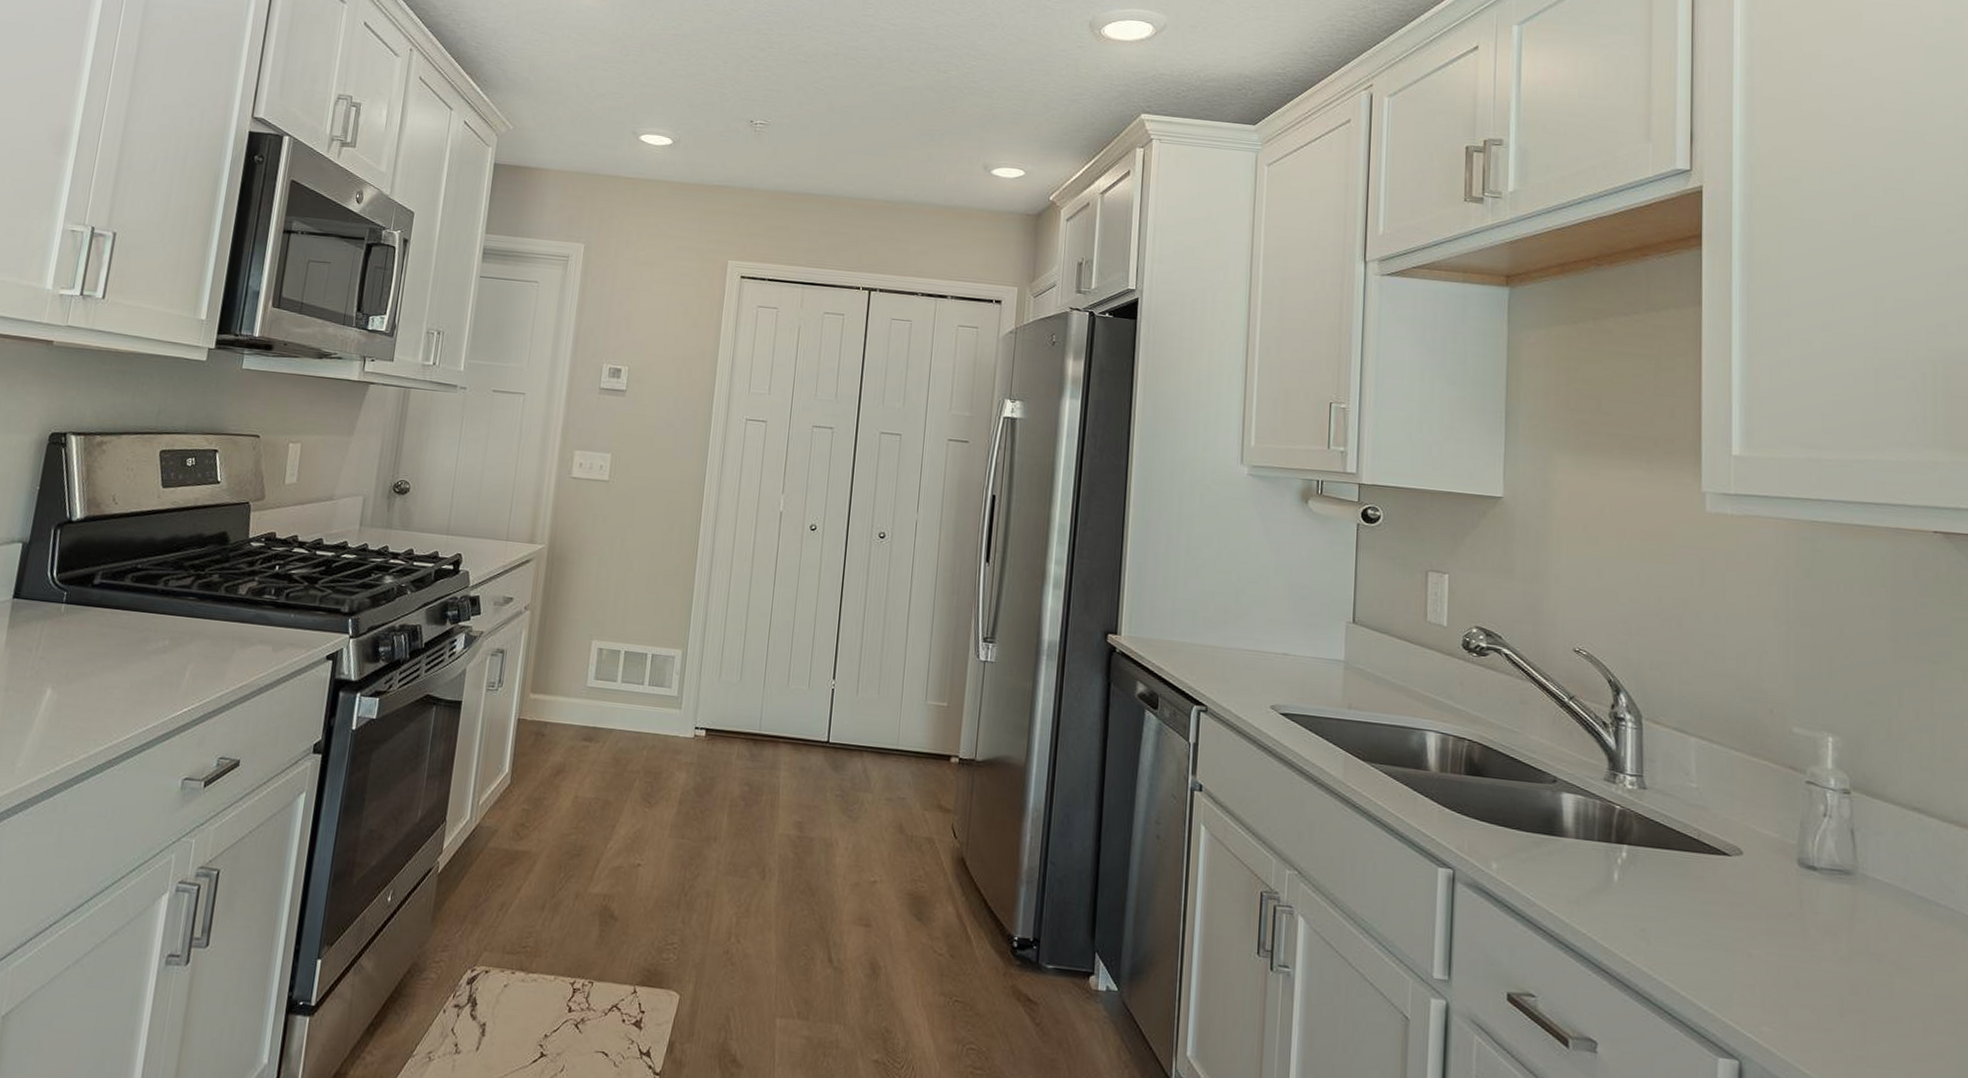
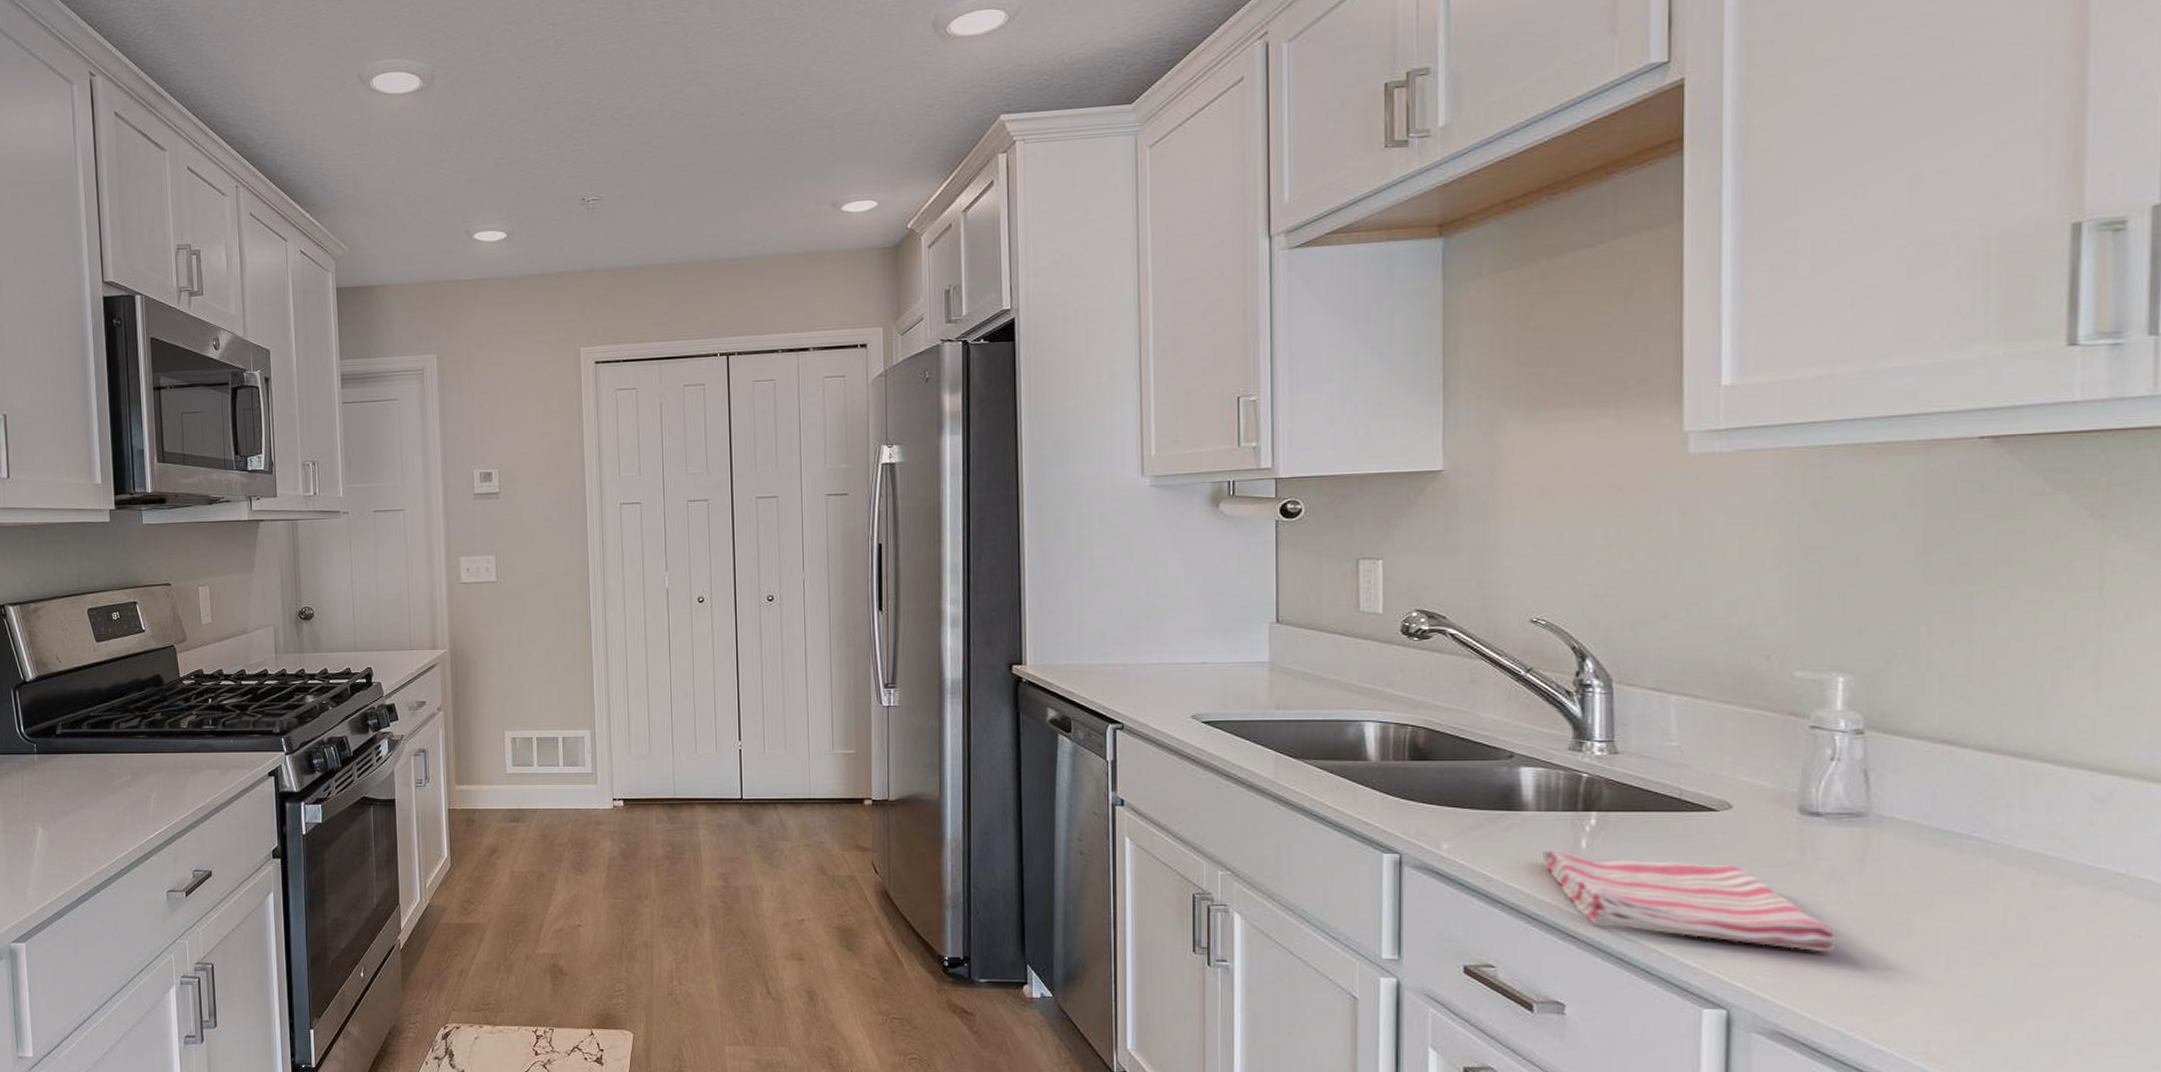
dish towel: none [1580,878,1832,1008] -> present [1542,849,1837,951]

